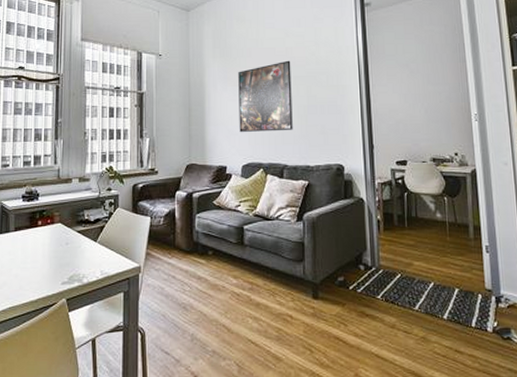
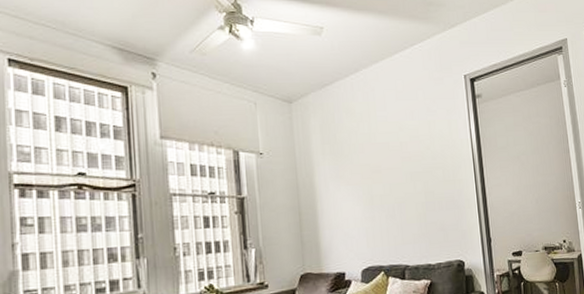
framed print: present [238,60,293,132] -> none [351,155,412,234]

